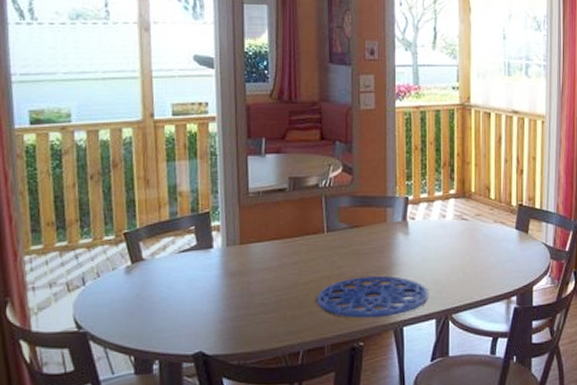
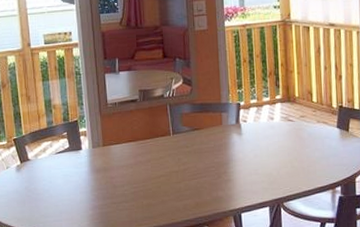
trivet: present [317,275,428,318] -> none [168,170,262,206]

